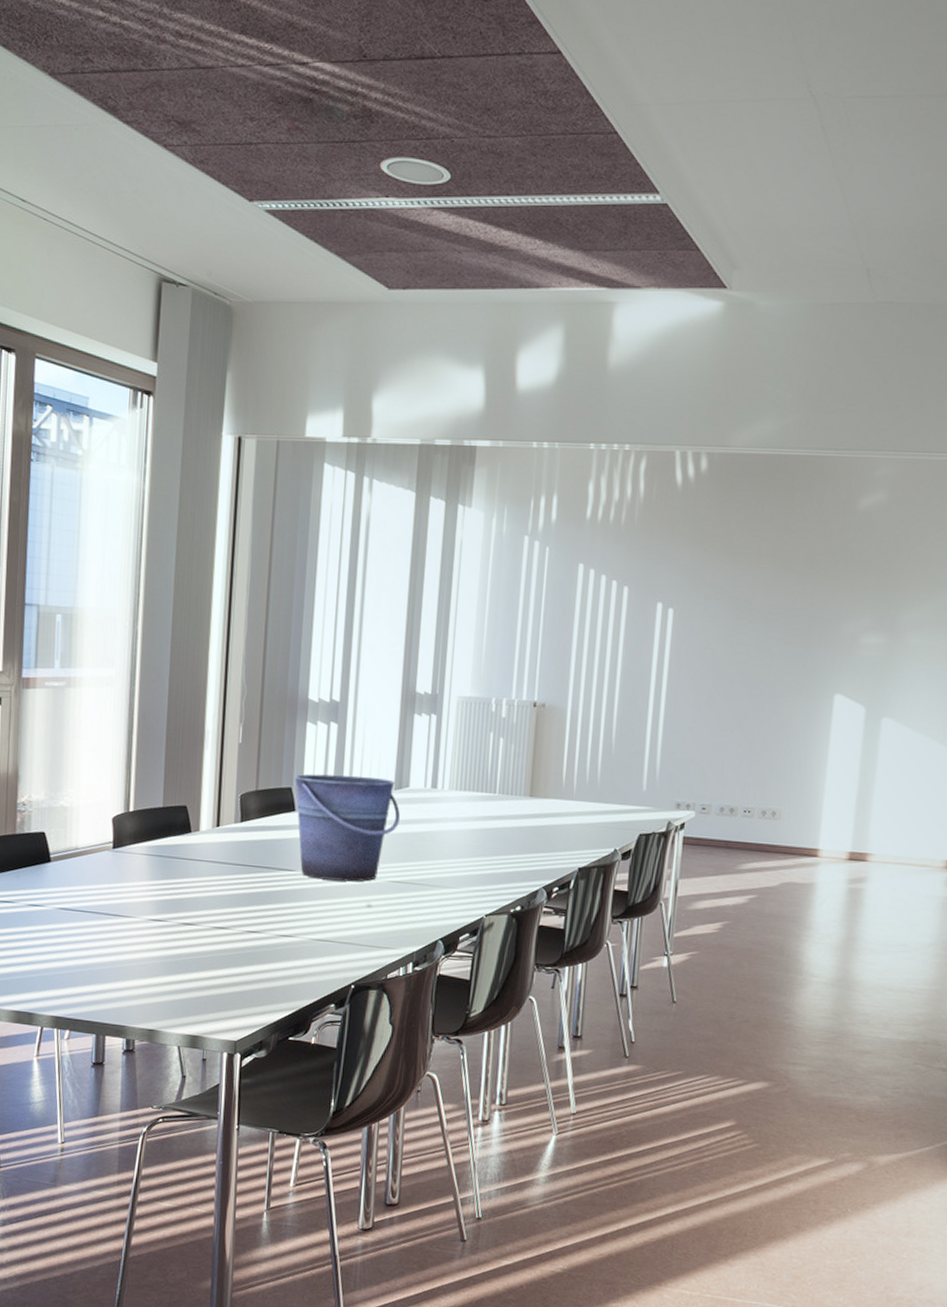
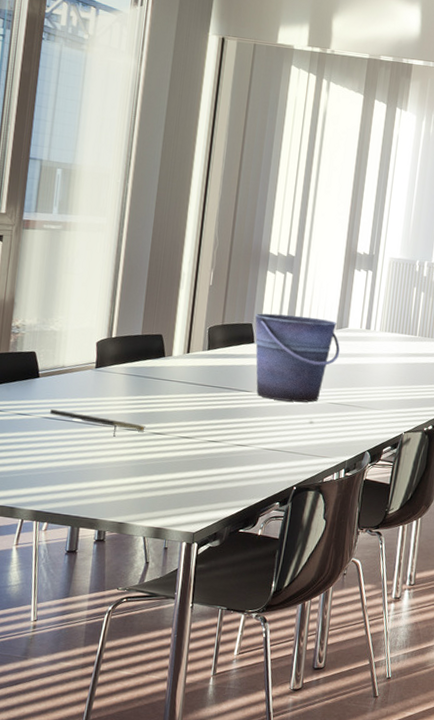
notepad: none [64,899,173,929] -> present [49,409,146,437]

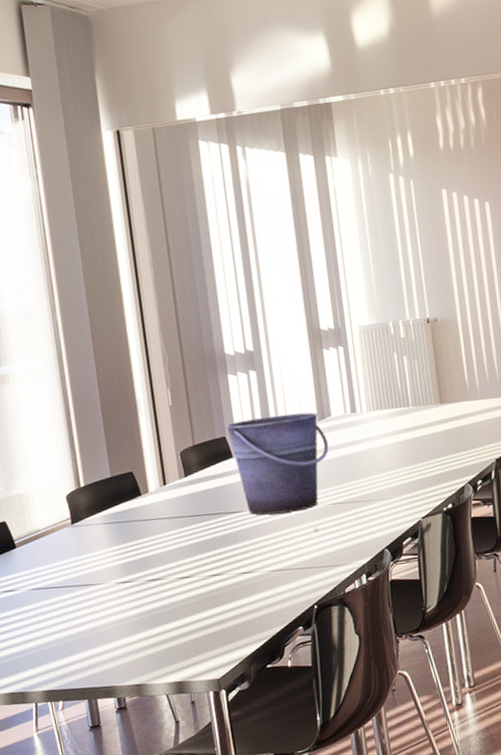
notepad: present [49,409,146,437] -> none [35,574,140,594]

